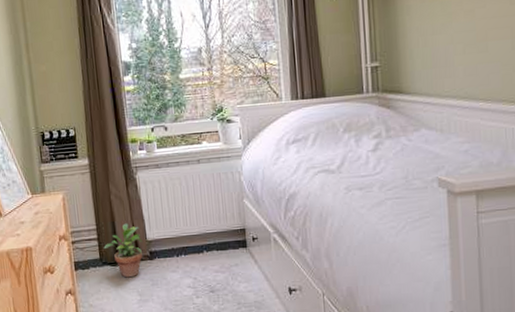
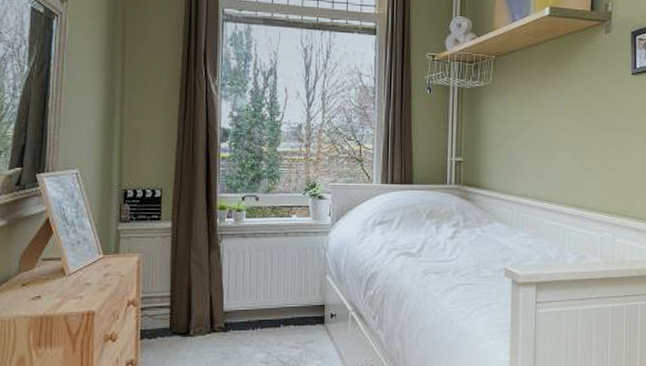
potted plant: present [103,223,143,278] -> none [175,292,219,350]

